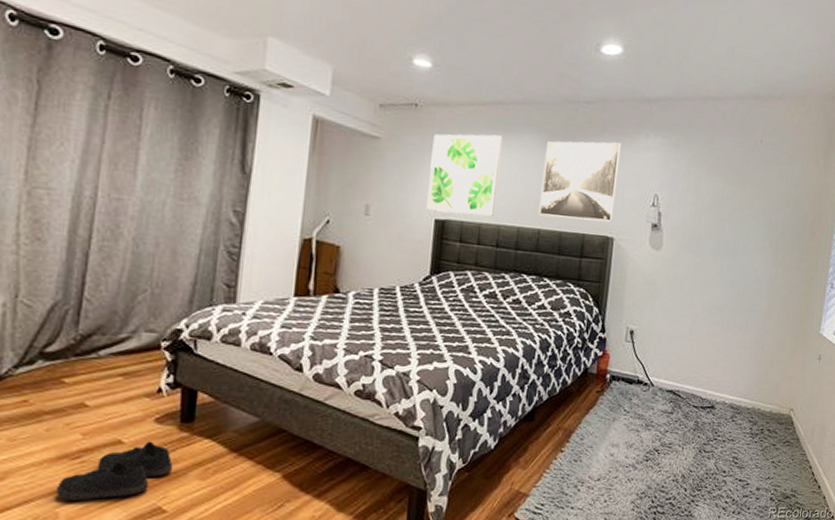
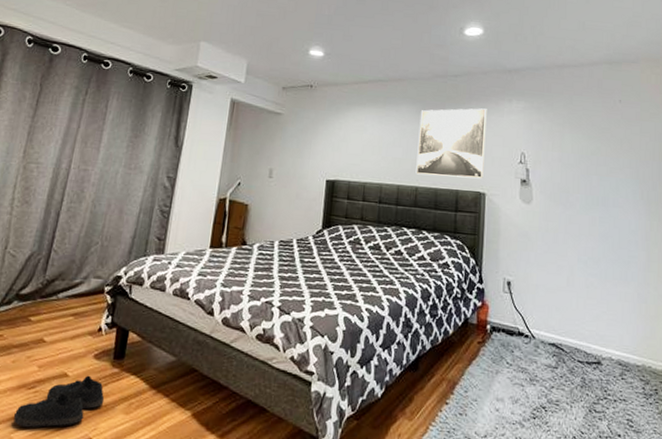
wall art: present [426,134,503,217] -> none [319,107,383,176]

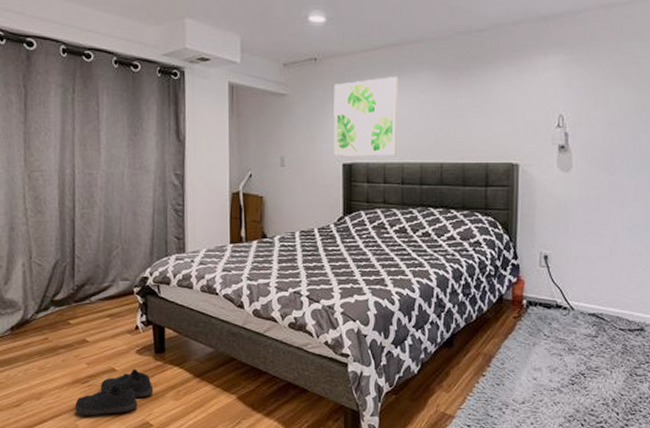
wall art: none [319,107,383,176] -> present [334,77,399,156]
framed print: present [416,108,487,179] -> none [440,67,519,150]

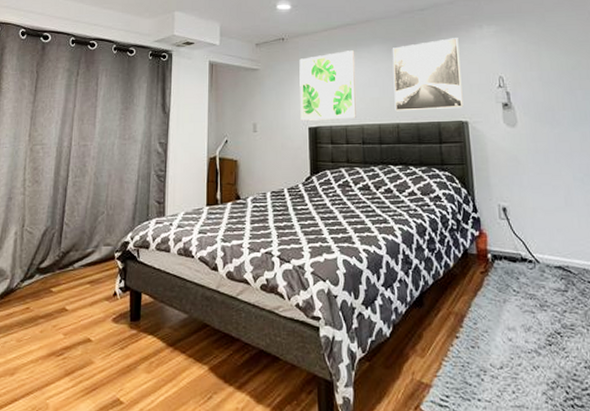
shoe: present [75,369,154,416] -> none [48,338,127,393]
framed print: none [440,67,519,150] -> present [392,38,464,111]

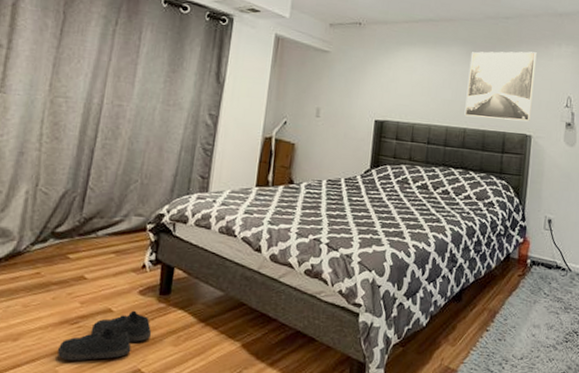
shoe: none [48,338,127,393] -> present [58,310,152,361]
wall art: present [299,50,358,121] -> none [367,47,434,117]

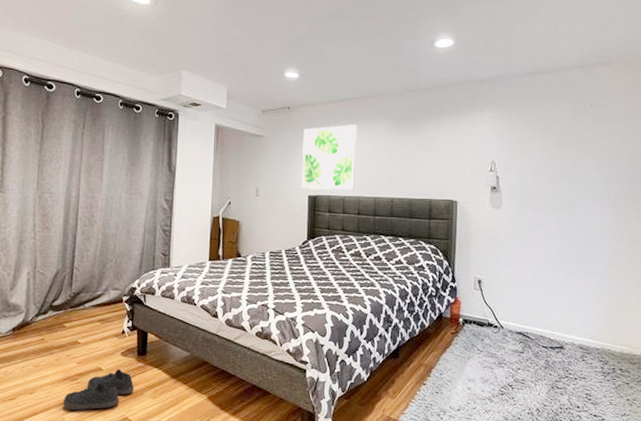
wall art: none [367,47,434,117] -> present [301,124,358,191]
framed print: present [464,51,537,122] -> none [391,120,458,188]

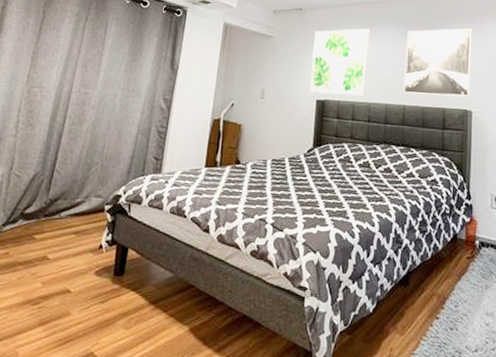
shoe: present [64,369,135,411] -> none [19,291,106,343]
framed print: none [391,120,458,188] -> present [403,28,472,97]

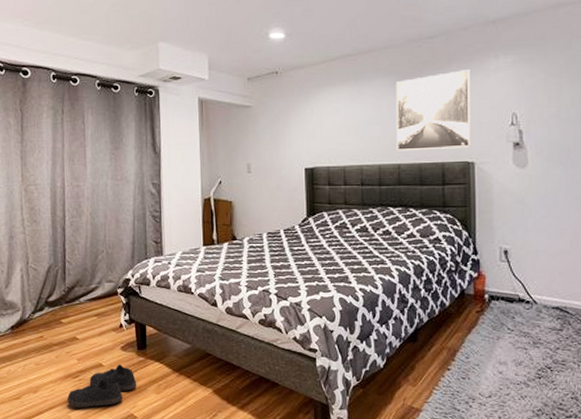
shoe: none [19,291,106,343] -> present [67,364,137,408]
wall art: present [309,28,371,96] -> none [294,85,356,161]

